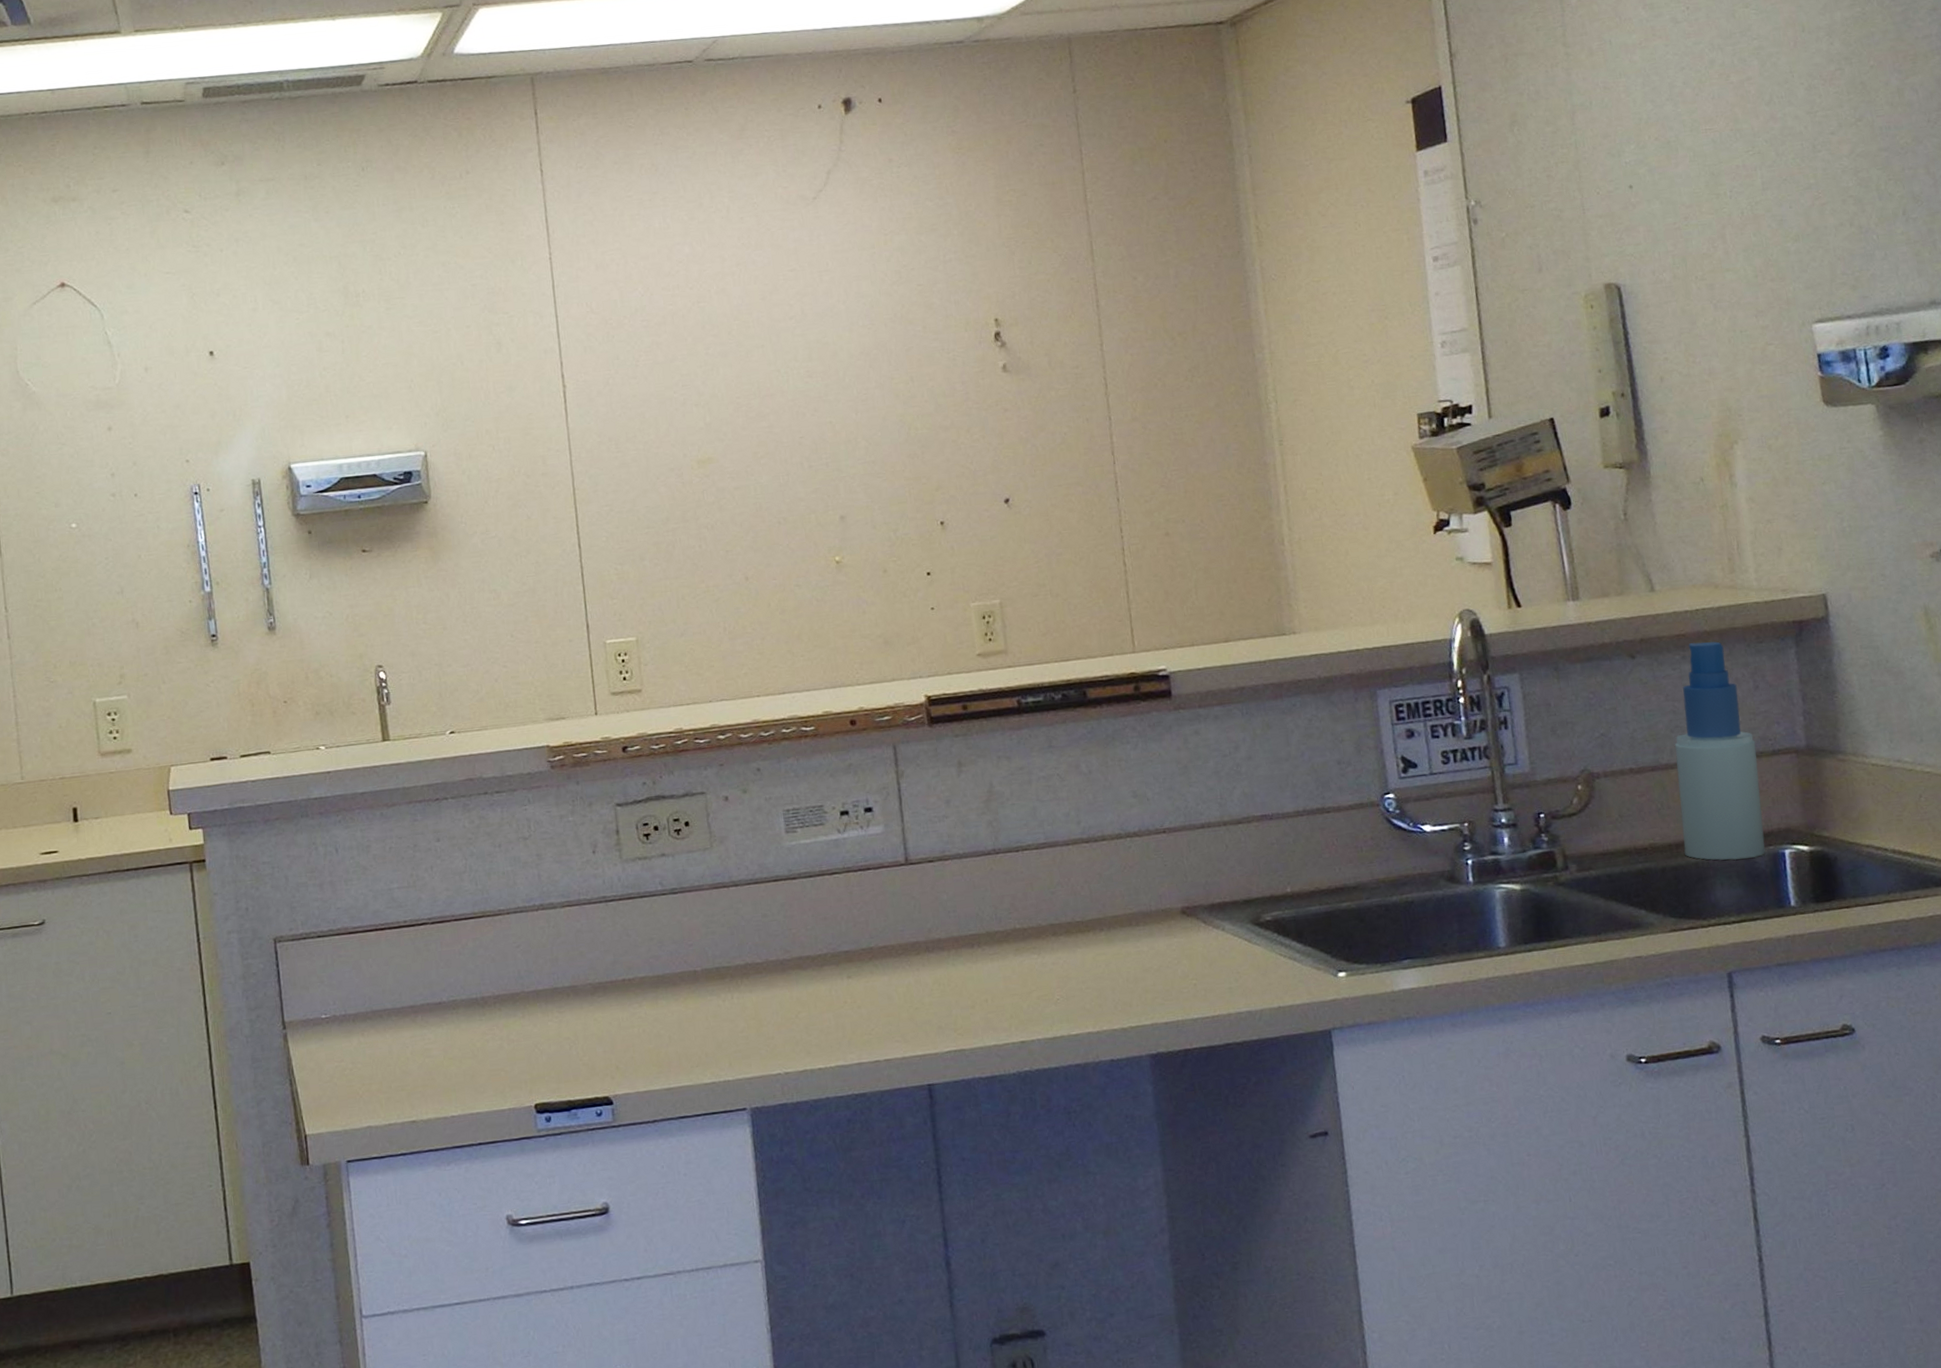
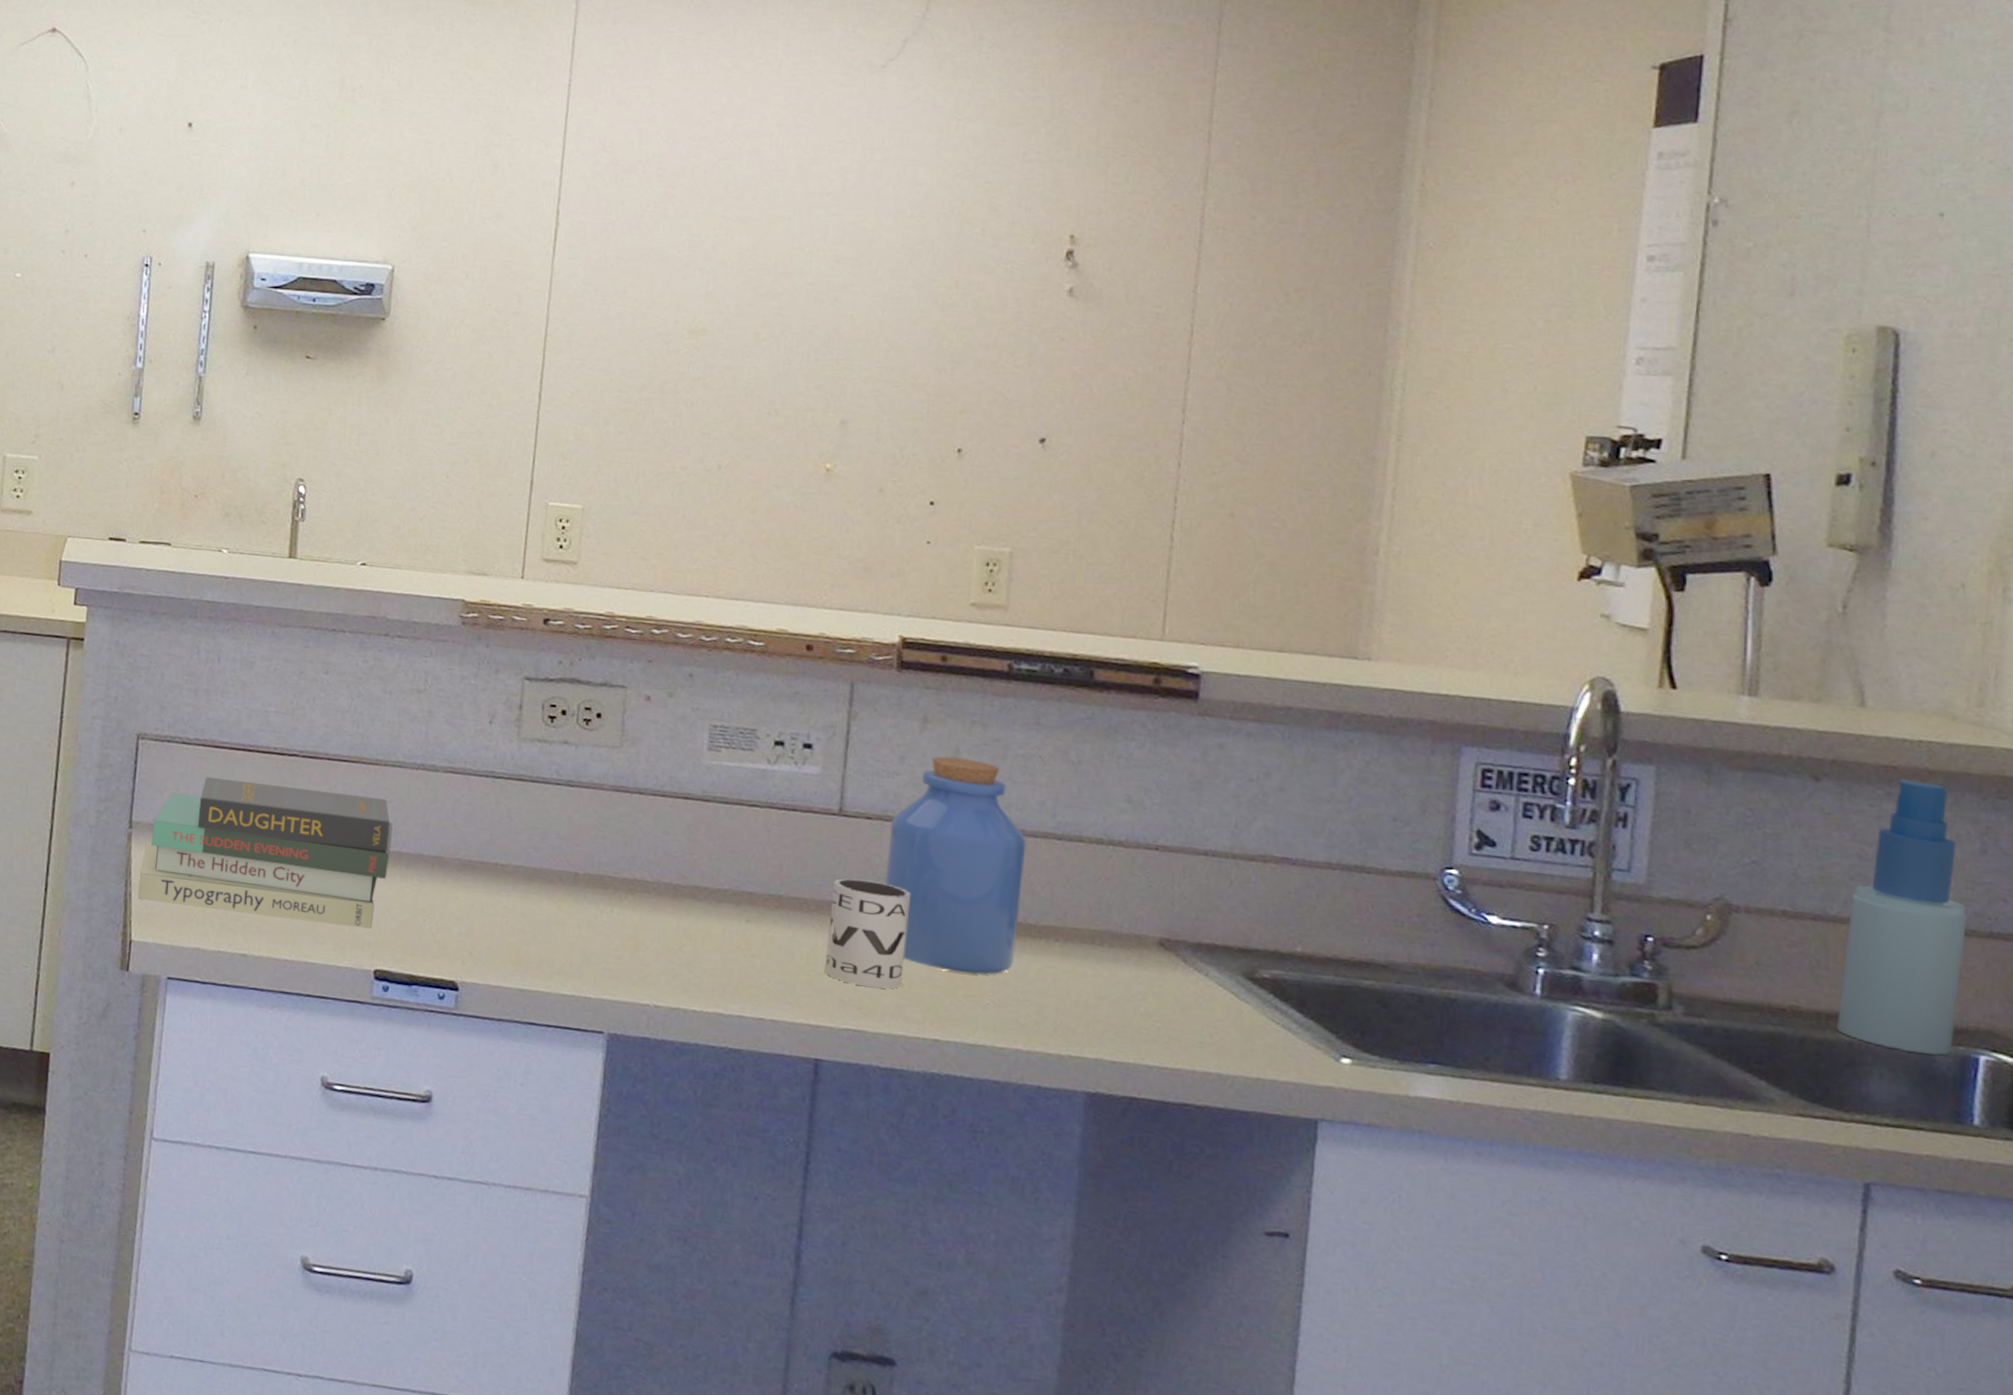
books: none [302,944,529,1095] -> present [138,776,393,929]
cup: none [913,915,986,1011] -> present [824,878,911,989]
jar: none [950,790,1072,980] -> present [884,756,1027,975]

